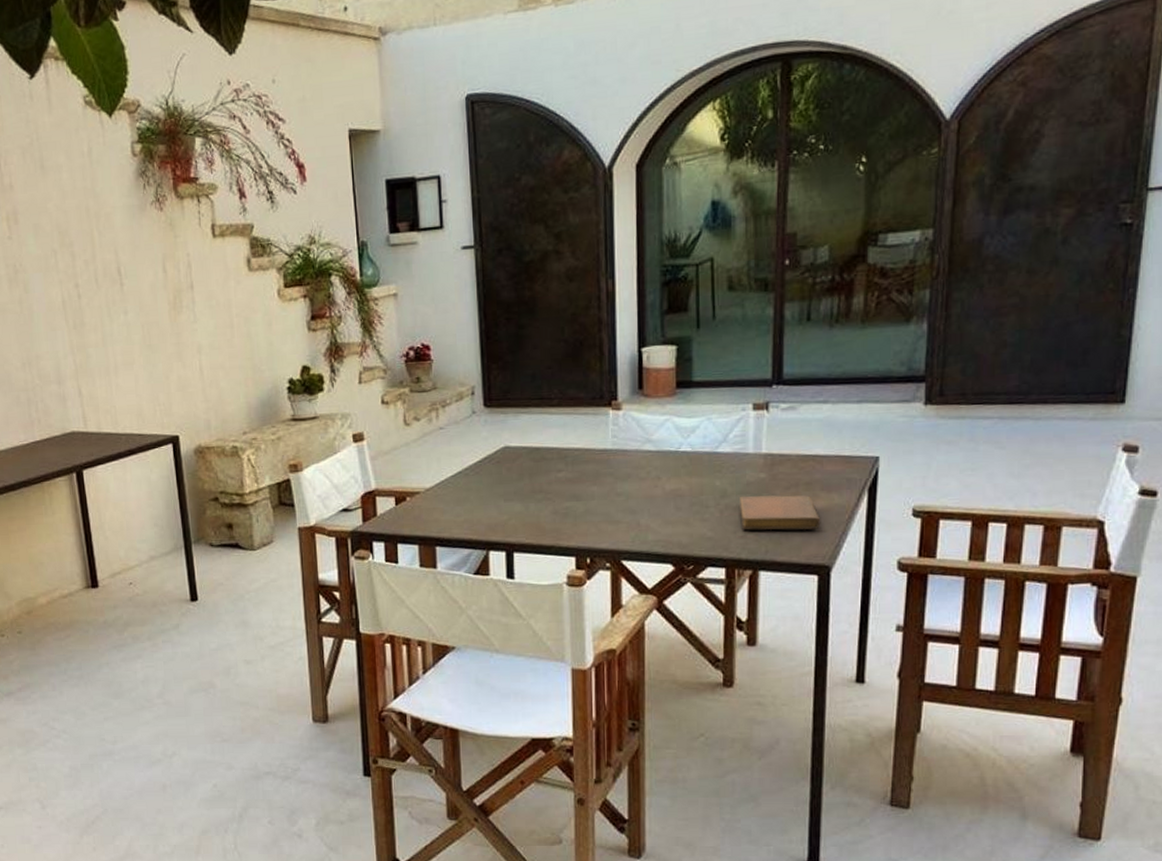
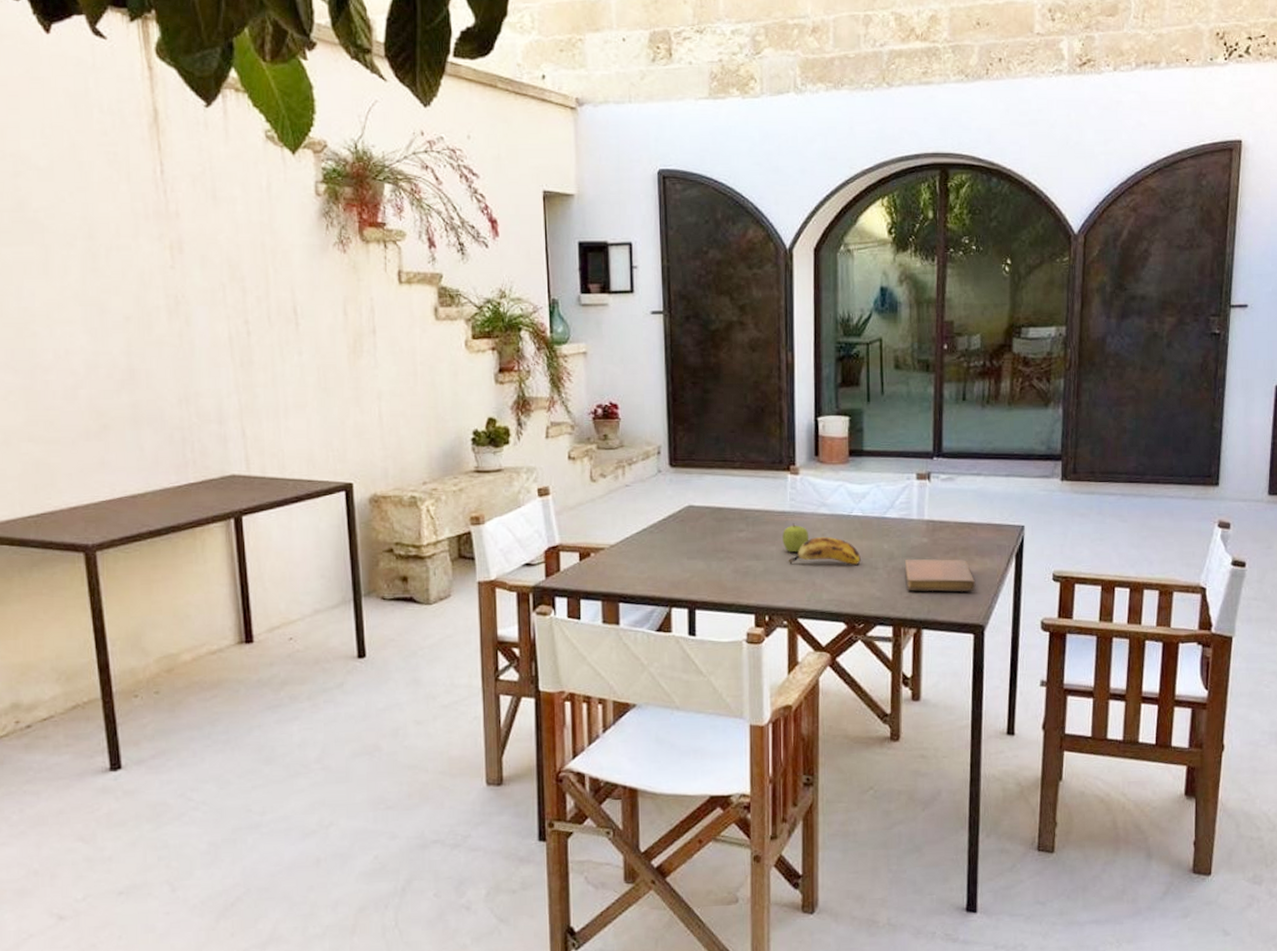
fruit: none [604,461,633,492] -> present [782,523,809,553]
banana: none [610,474,691,504] -> present [788,536,862,565]

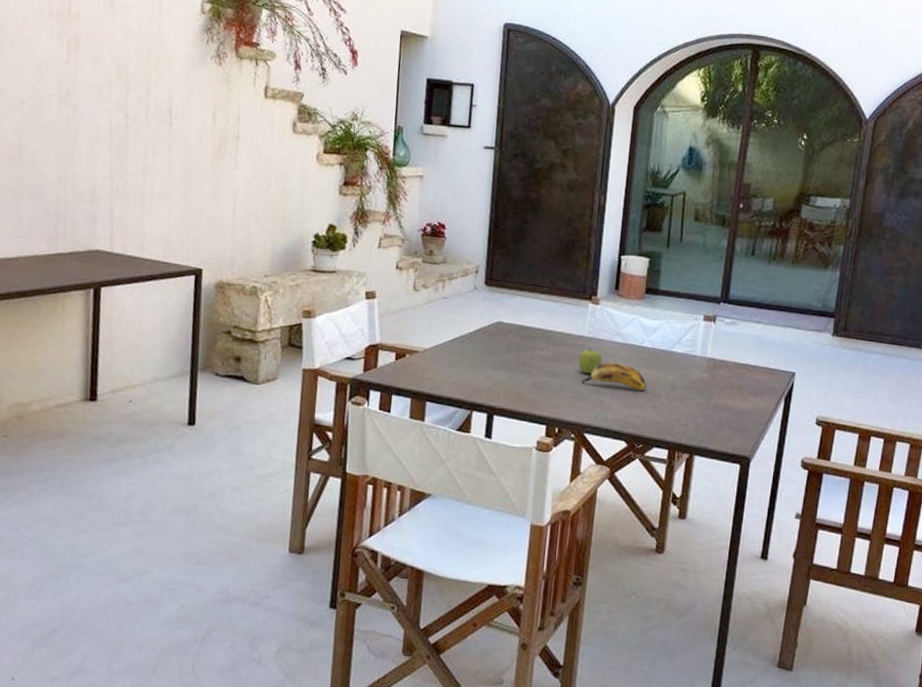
notebook: present [904,558,976,592] -> none [684,390,747,426]

